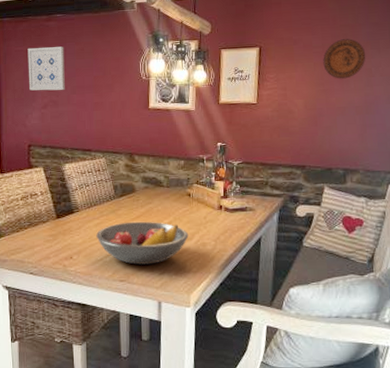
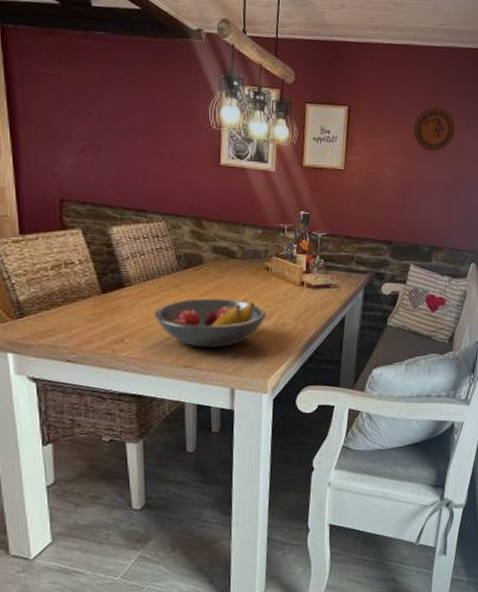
wall art: present [28,46,65,91] -> none [56,71,111,132]

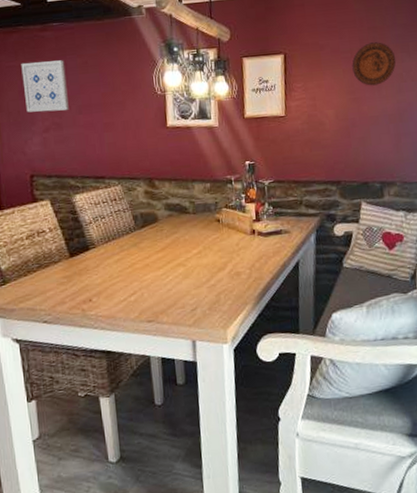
wall art: none [56,71,111,132] -> present [21,60,69,112]
fruit bowl: present [154,298,267,348] -> none [117,253,221,302]

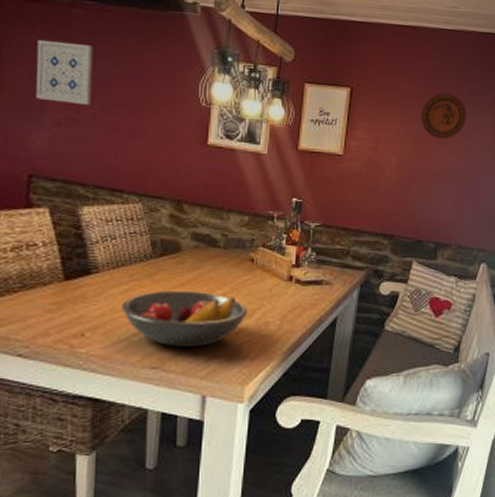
fruit bowl: none [117,253,221,302] -> present [121,290,248,347]

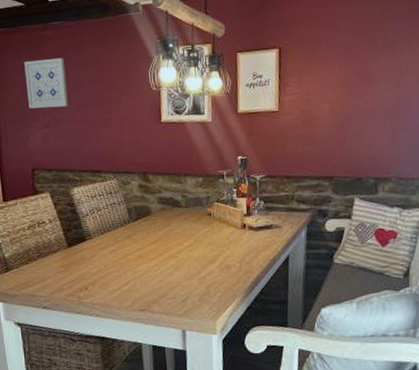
fruit bowl: present [121,290,248,347] -> none [112,245,212,292]
decorative plate: present [421,93,467,139] -> none [348,34,395,80]

